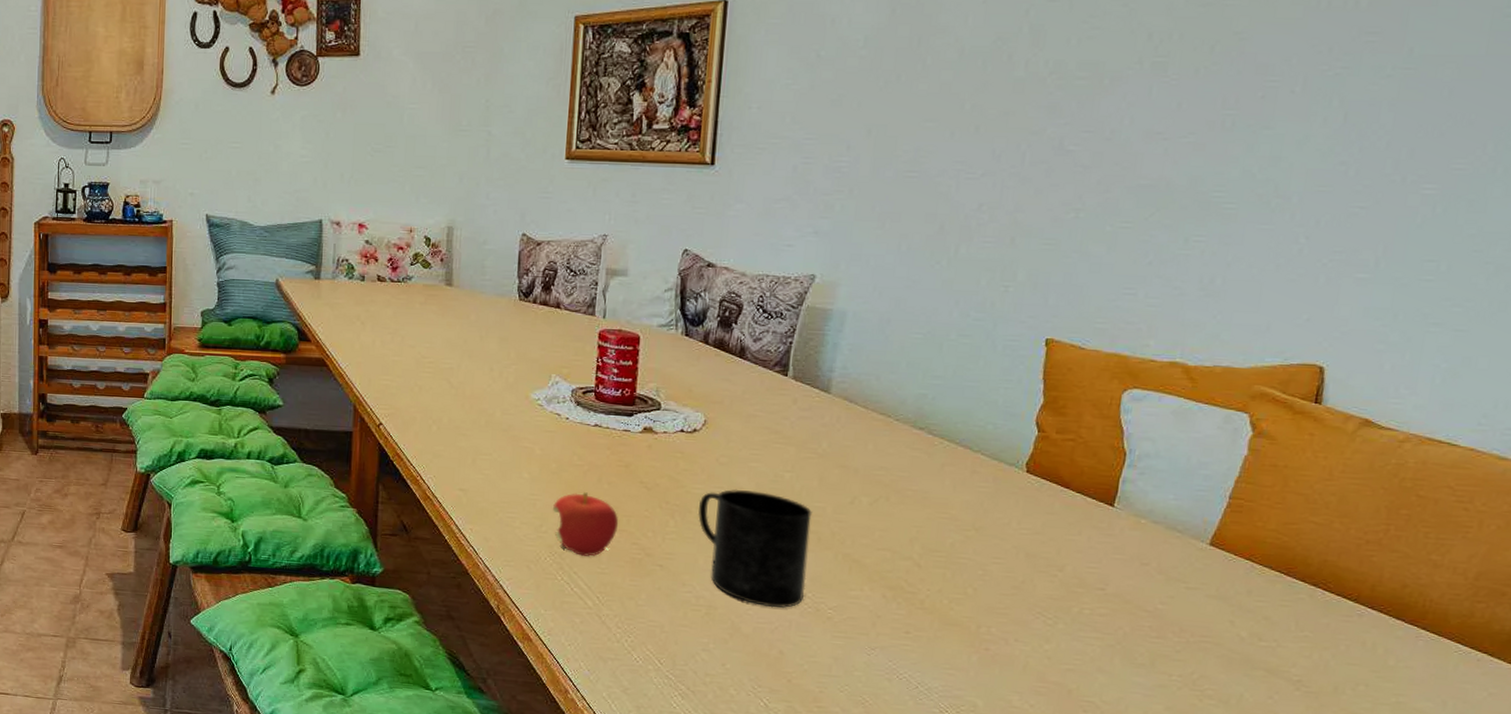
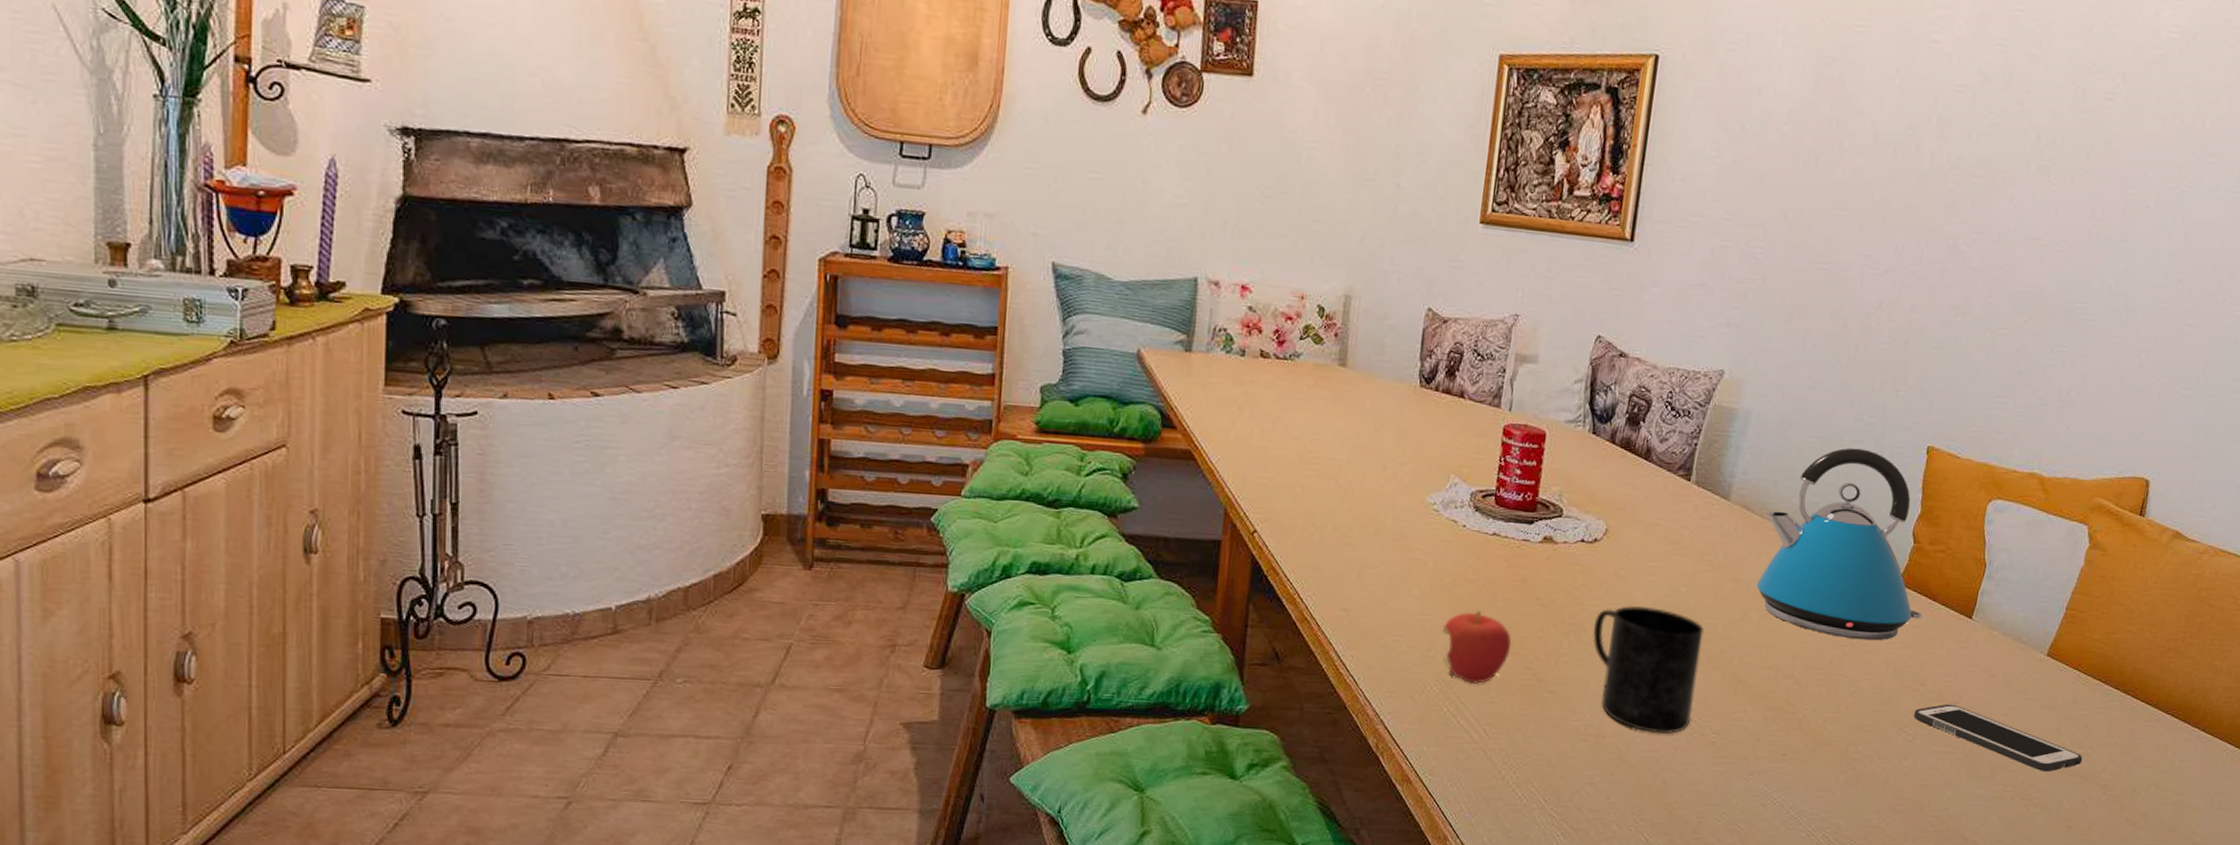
kettle: none [865,342,1054,526] -> present [1756,447,1923,641]
cell phone: none [1052,590,1266,664] -> present [1913,704,2083,772]

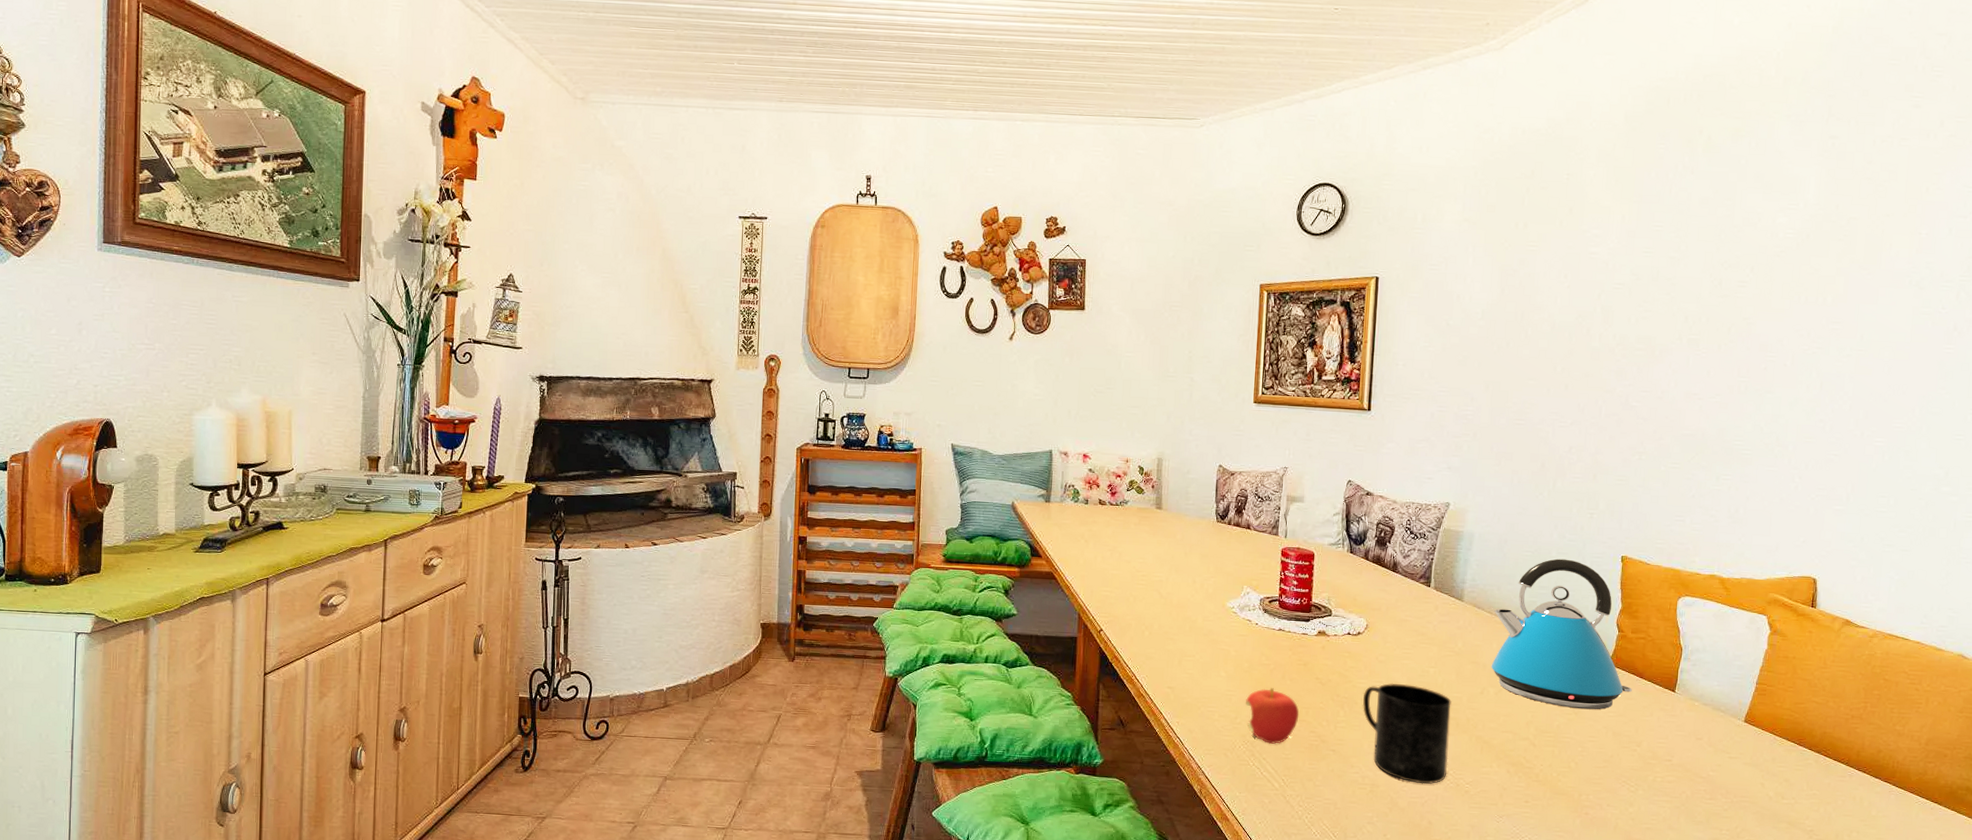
cell phone: present [1913,704,2083,772] -> none [1633,761,1787,819]

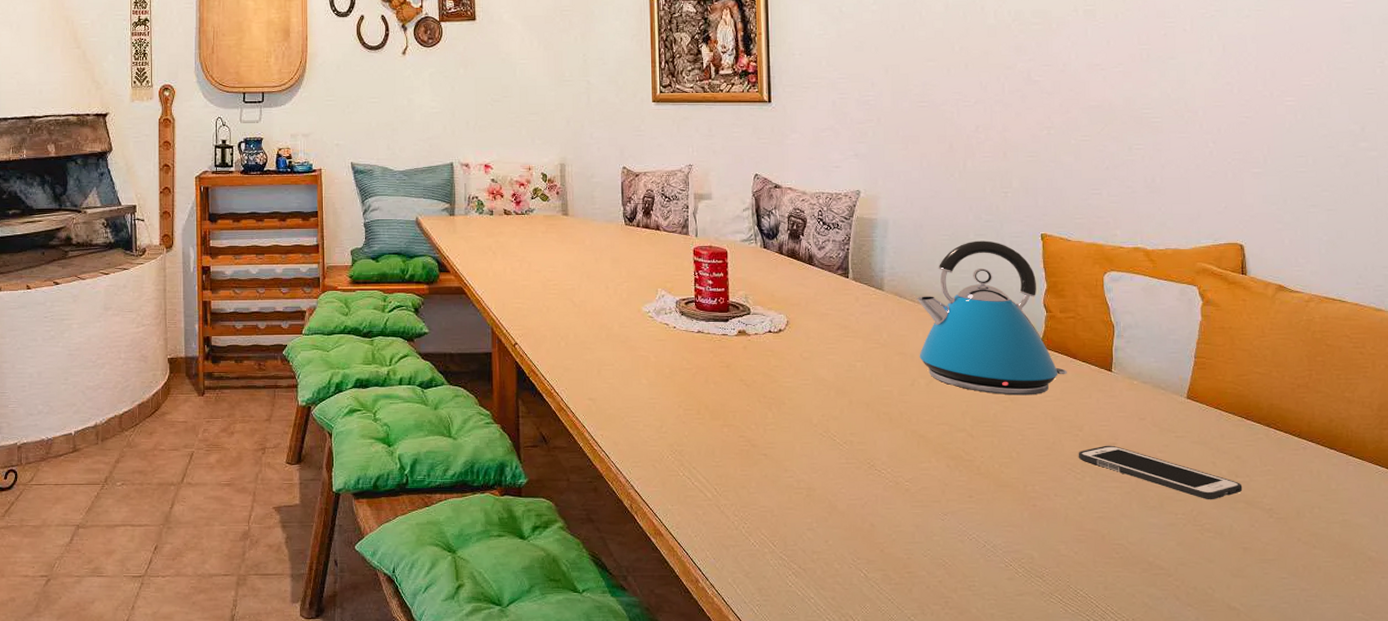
apple: present [1246,688,1299,744] -> none [670,393,726,452]
mug: present [1362,683,1451,784] -> none [790,380,885,485]
cell phone: none [1633,761,1787,819] -> present [1078,445,1243,500]

